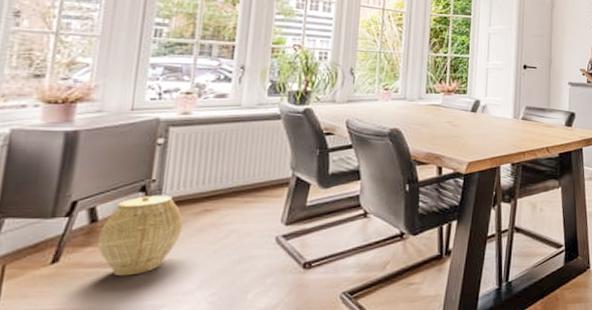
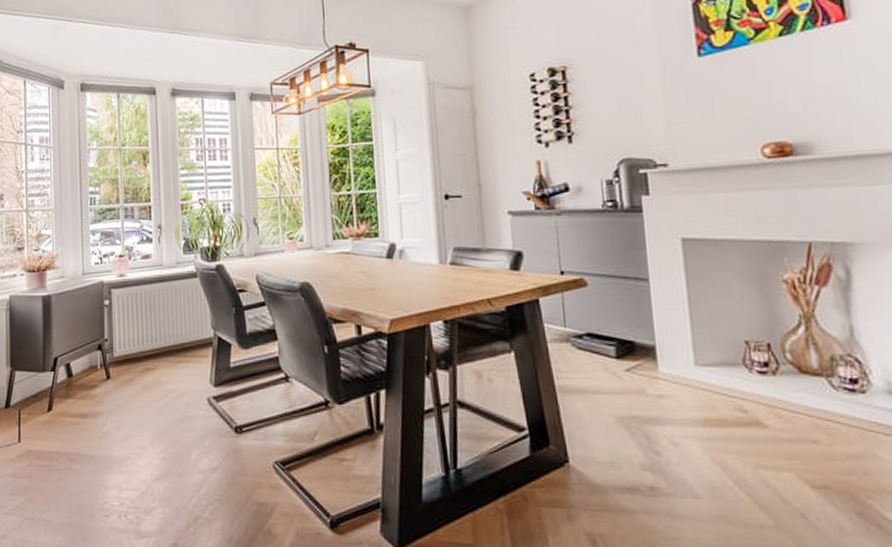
woven basket: present [97,195,183,277] -> none [75,353,132,427]

